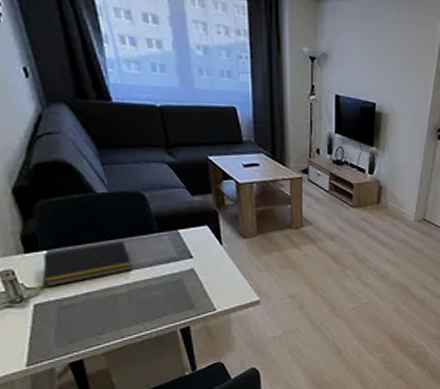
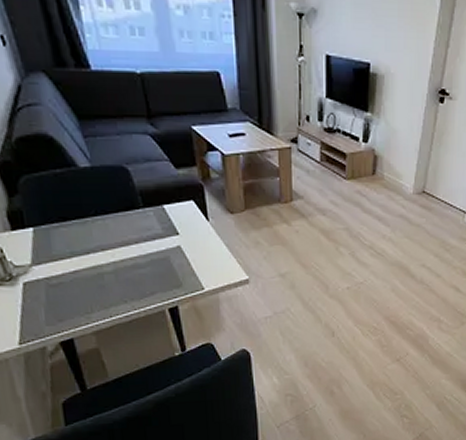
notepad: present [43,240,132,287] -> none [30,216,118,265]

